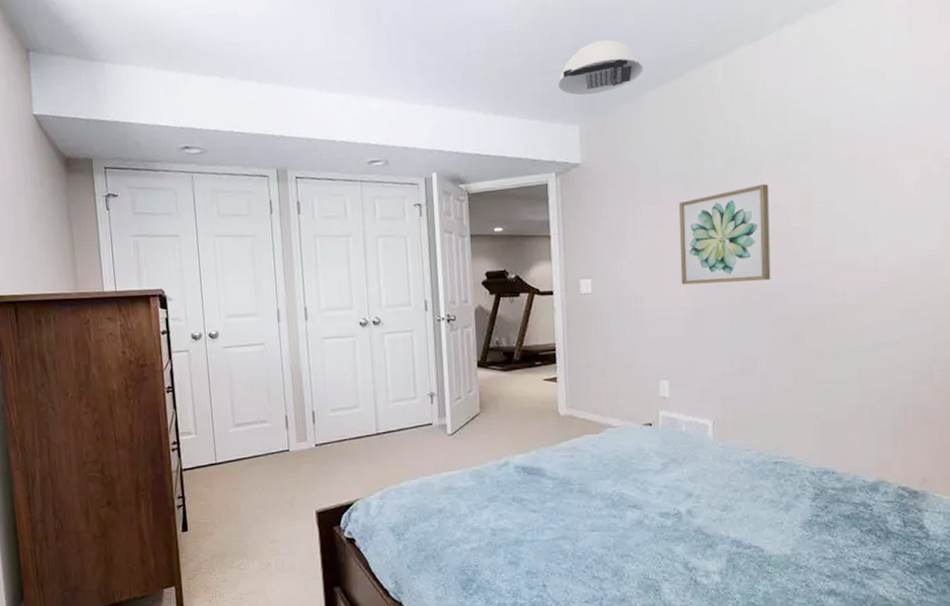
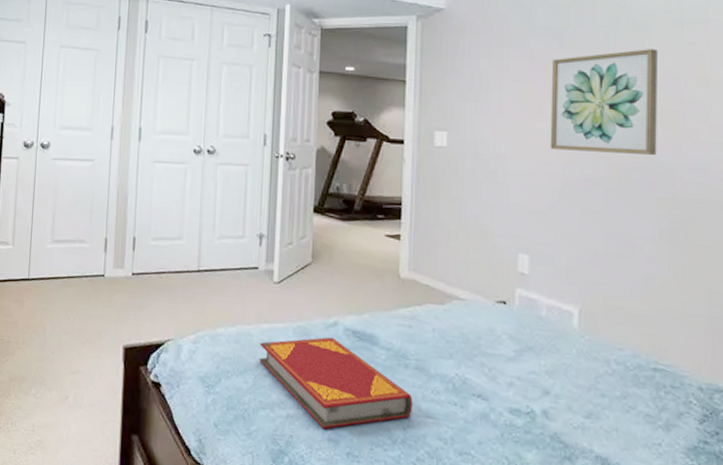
hardback book: none [441,475,579,555] -> present [259,336,413,430]

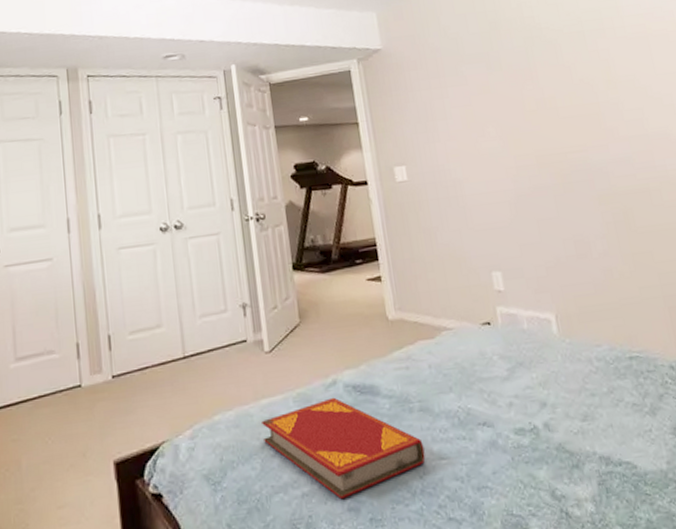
wall art: present [550,49,658,155] -> none [484,60,589,167]

